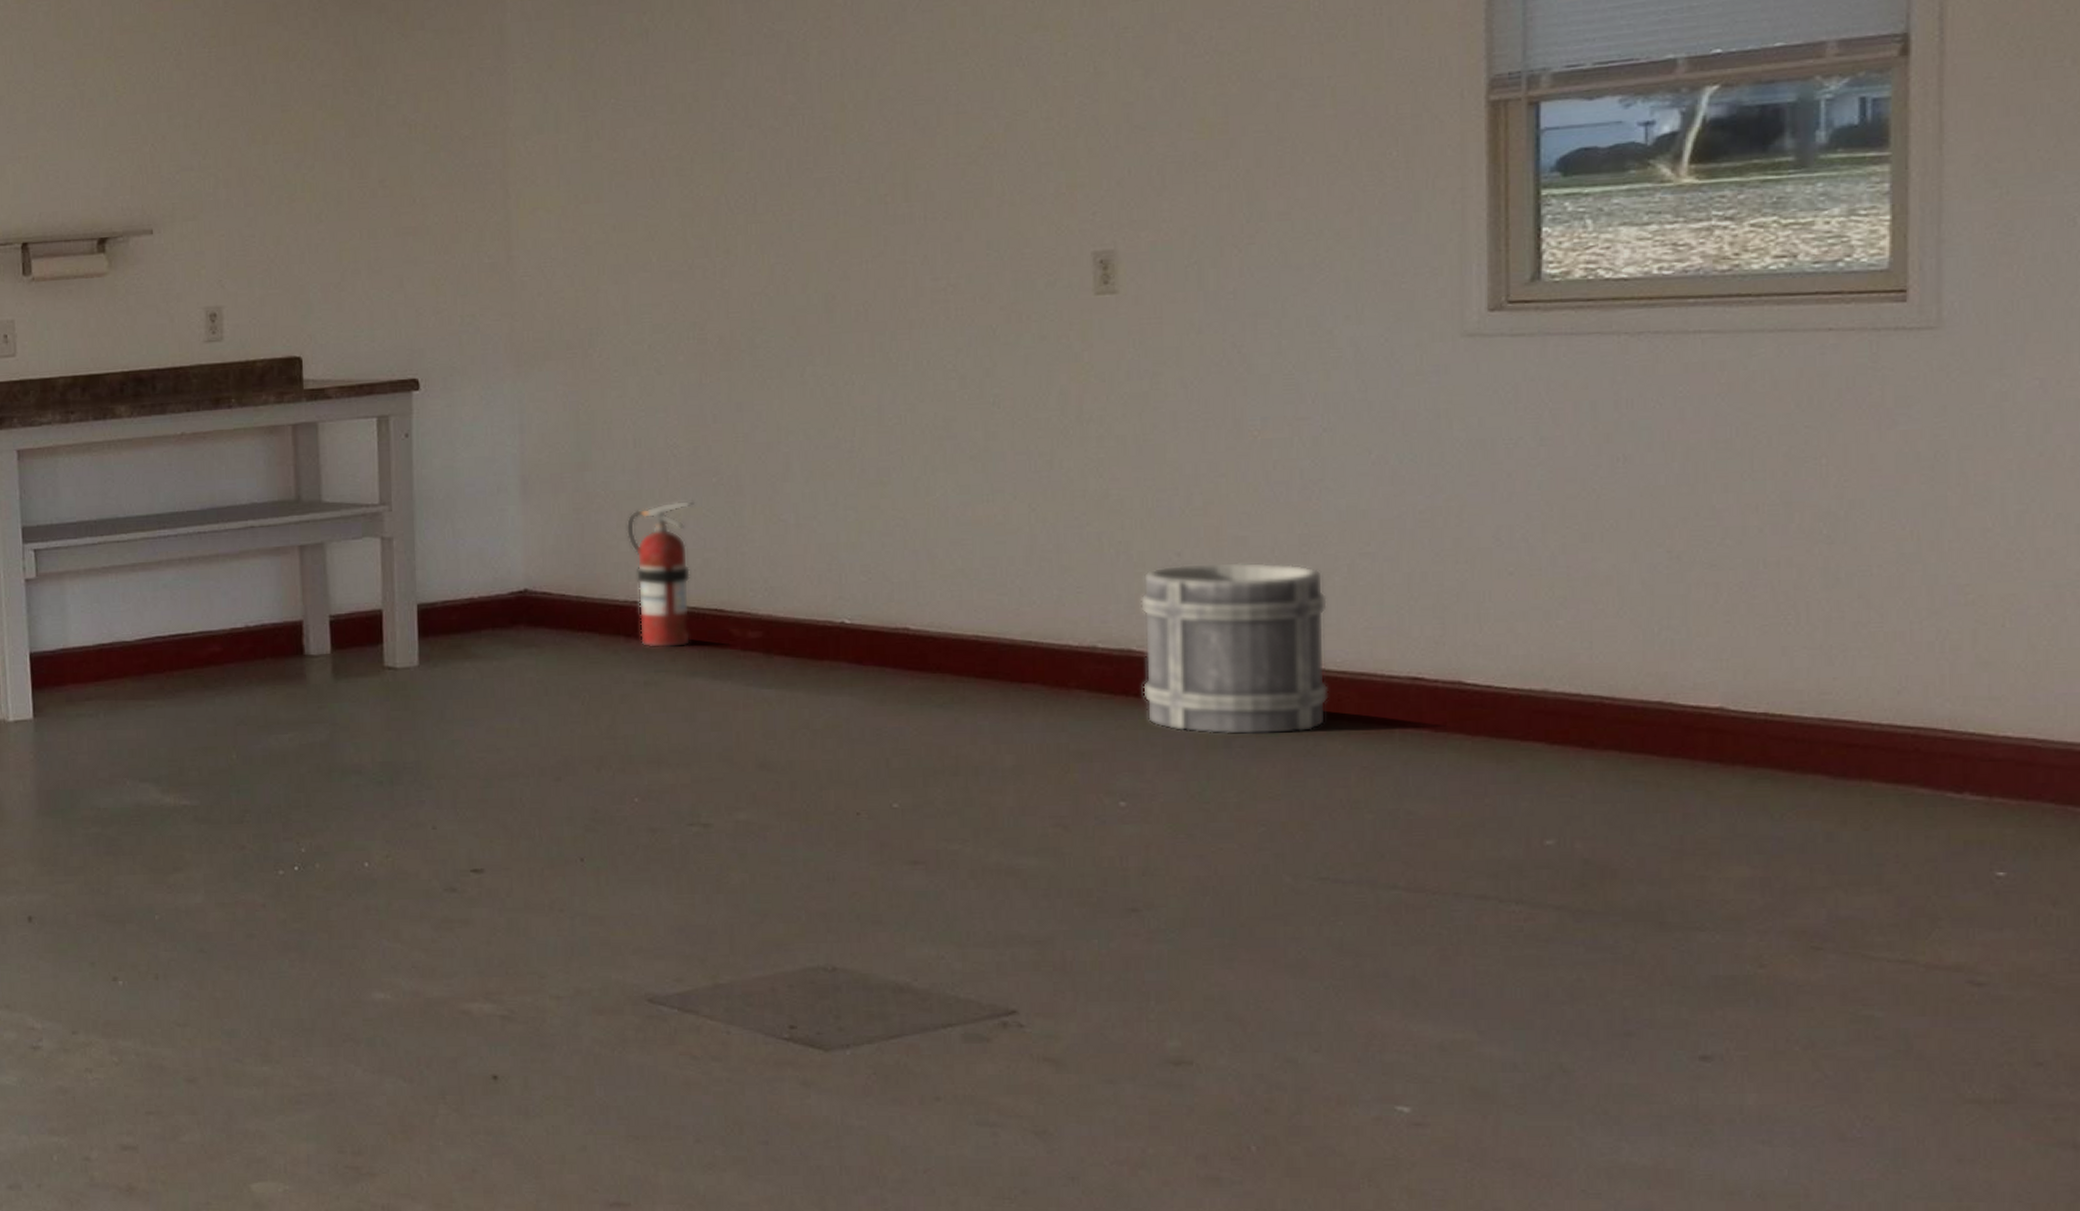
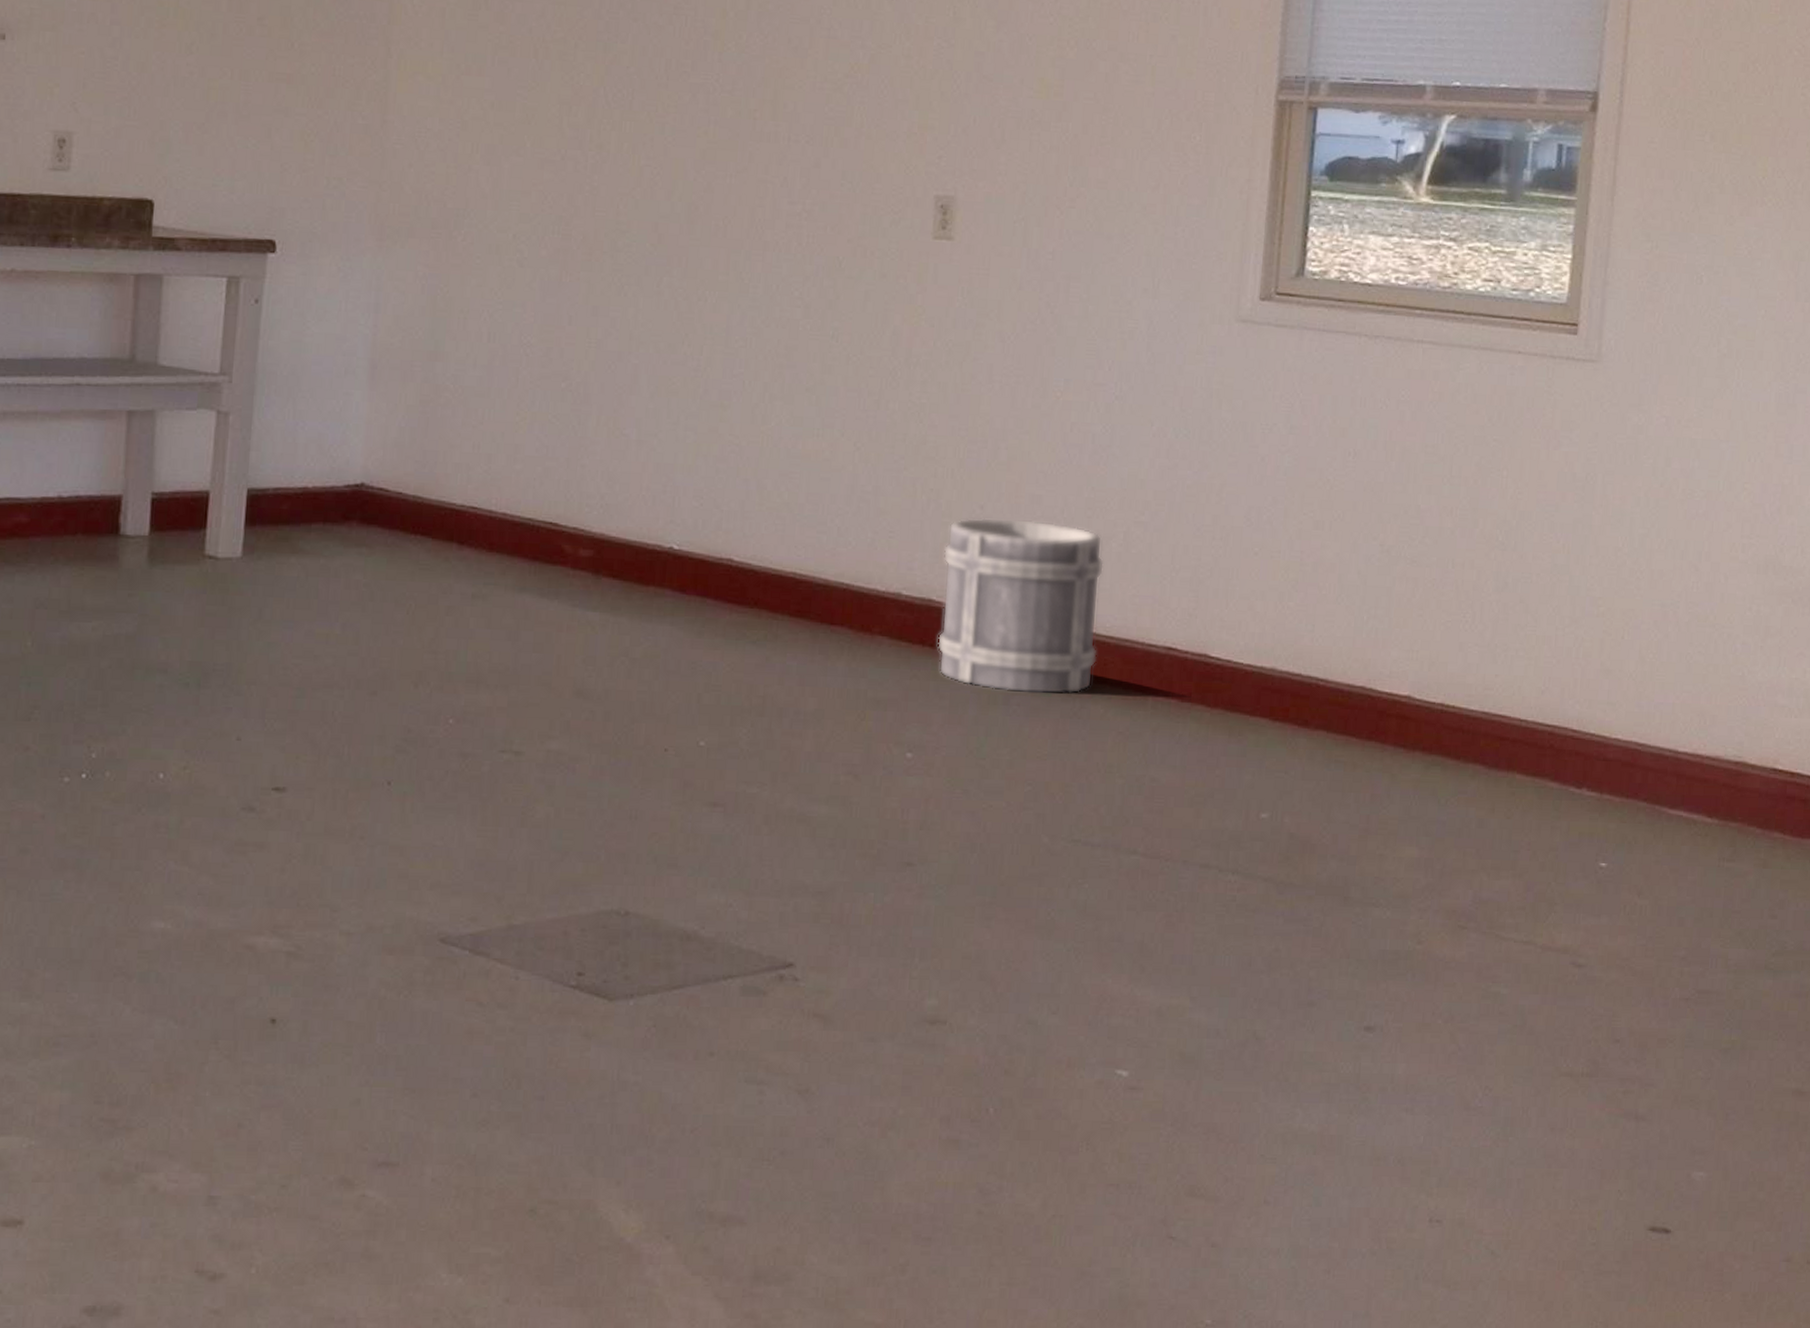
fire extinguisher: present [626,500,696,648] -> none [470,403,543,560]

